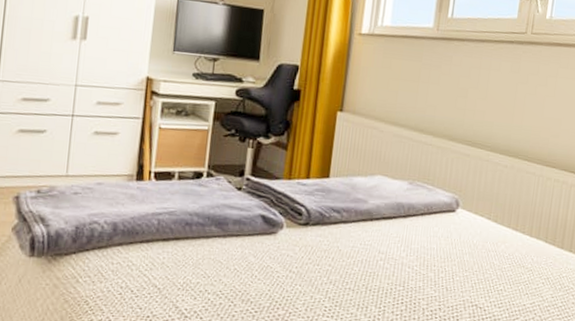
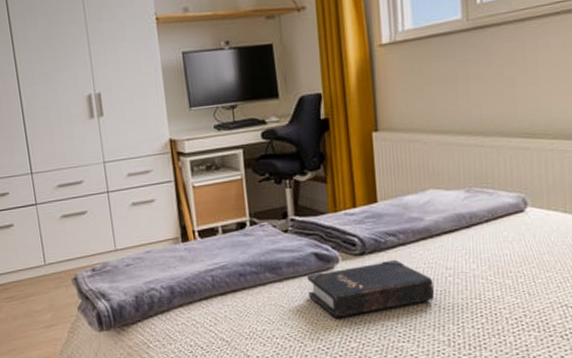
hardback book: none [248,235,365,283] -> present [307,259,435,319]

